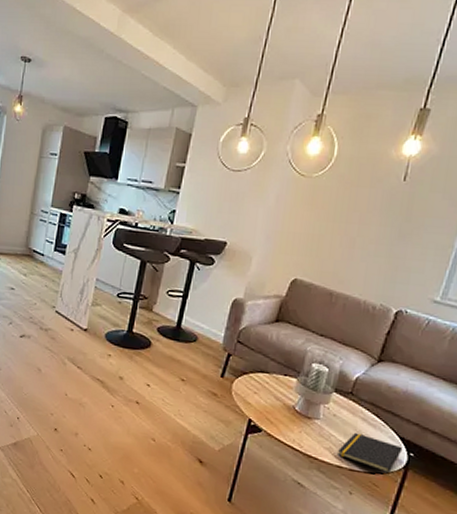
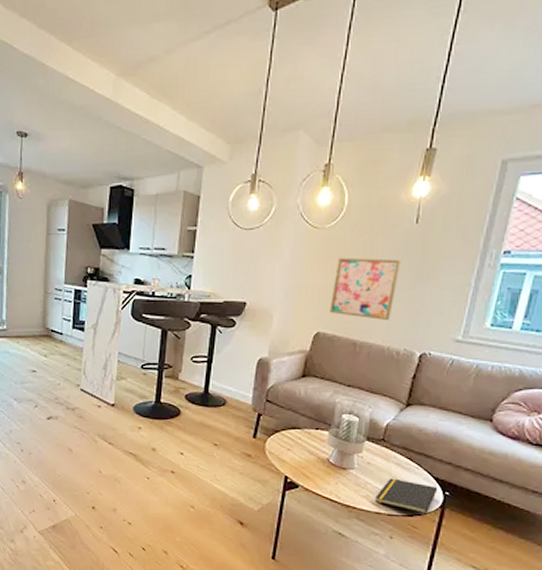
wall art: none [309,207,385,275] -> present [329,257,401,321]

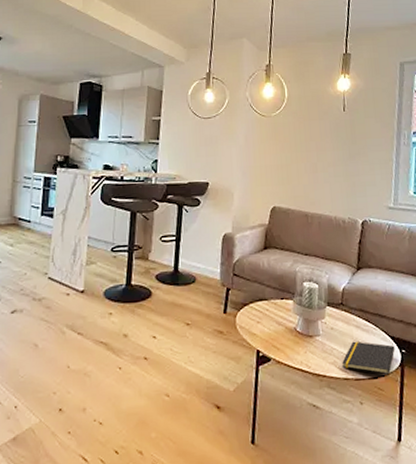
wall art: present [329,257,401,321] -> none [282,140,336,194]

